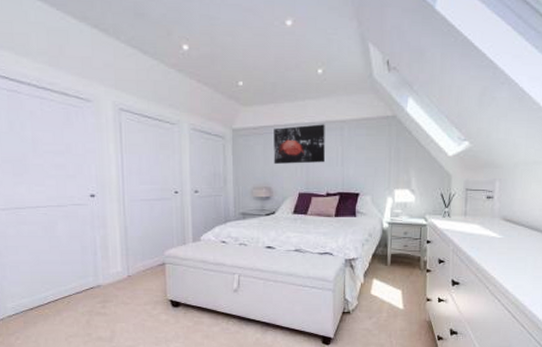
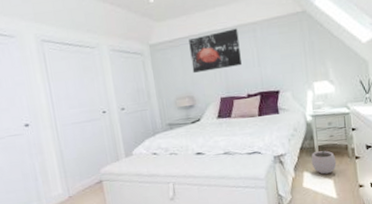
plant pot: none [382,255,407,284] -> present [311,146,337,174]

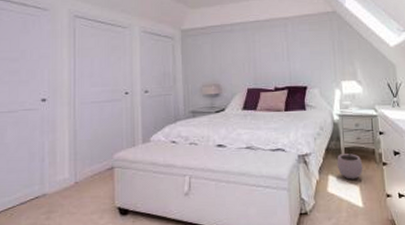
wall art: present [189,28,242,74] -> none [221,22,271,62]

